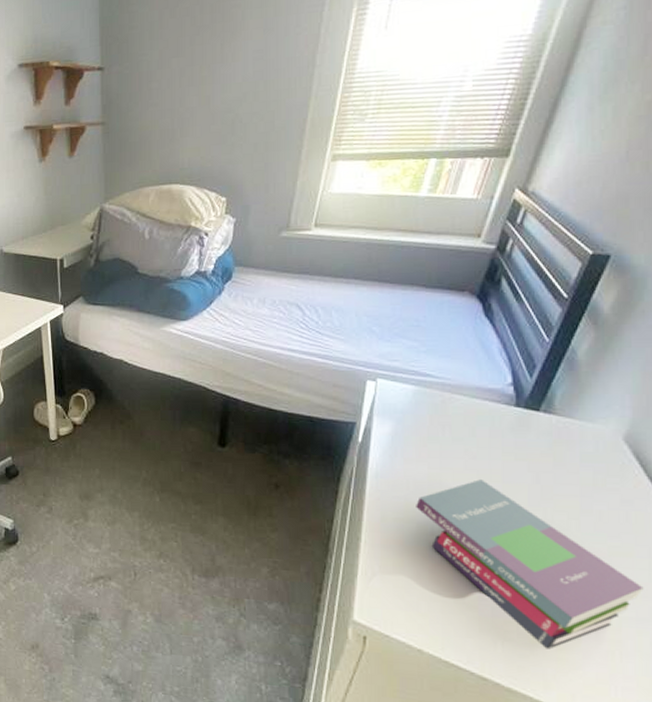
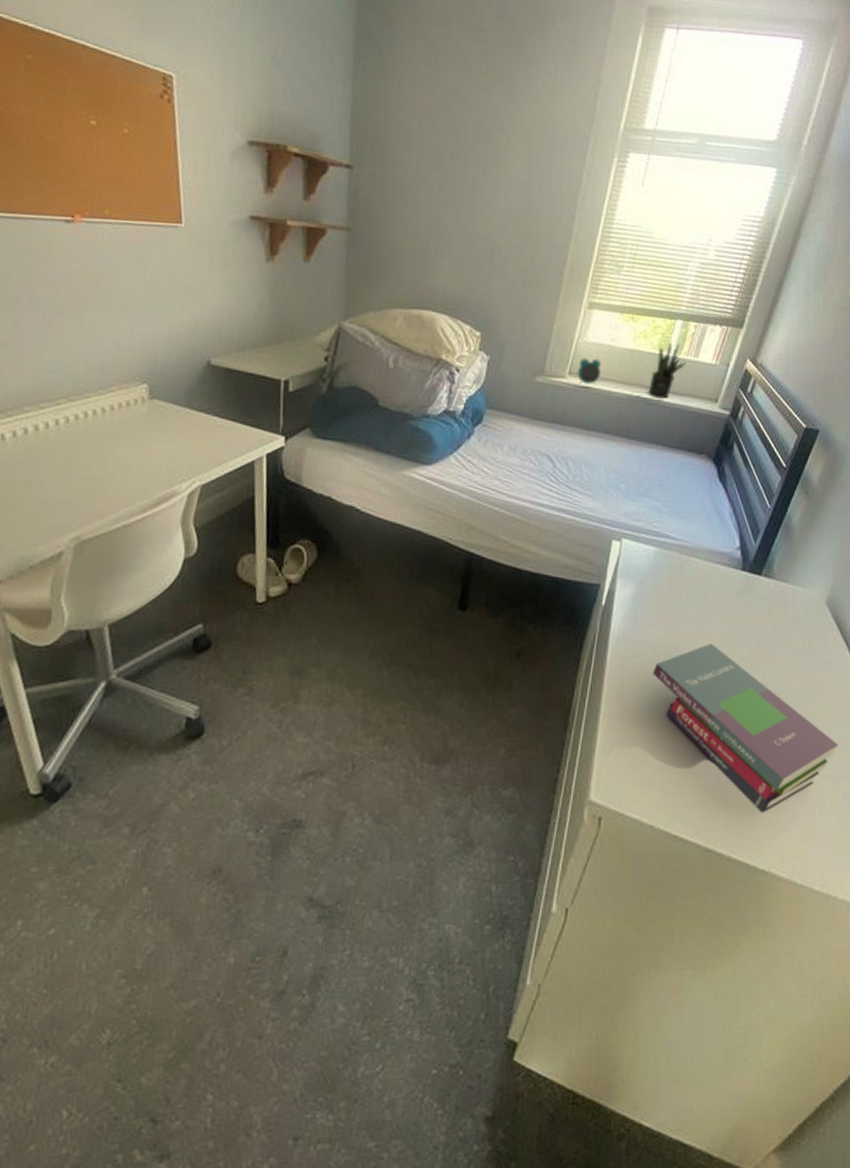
alarm clock: none [323,204,349,235] -> present [577,354,602,386]
potted plant: none [398,182,441,241] -> present [646,342,685,400]

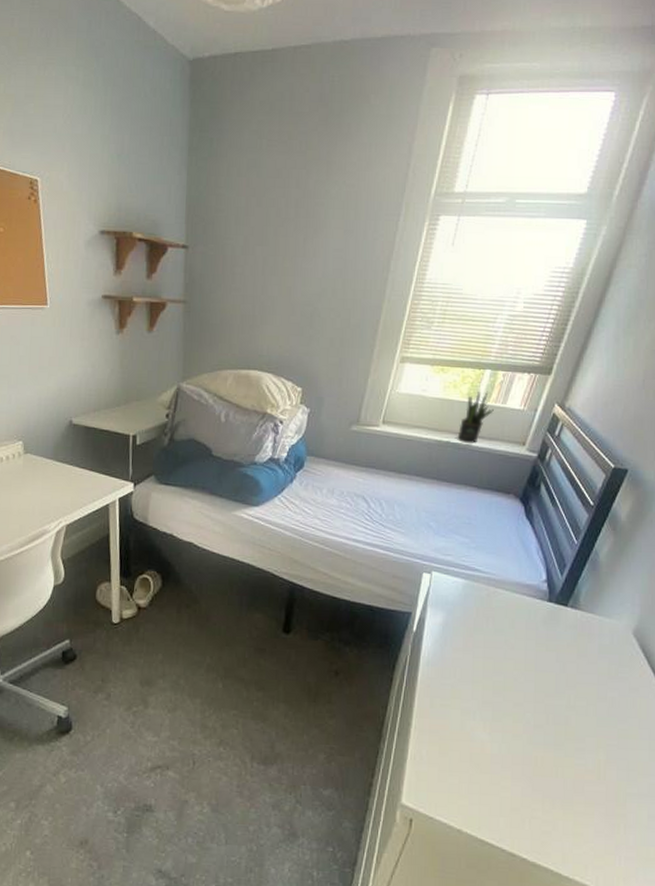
alarm clock: present [577,354,602,386] -> none [390,404,413,433]
books: present [653,644,839,813] -> none [461,668,644,825]

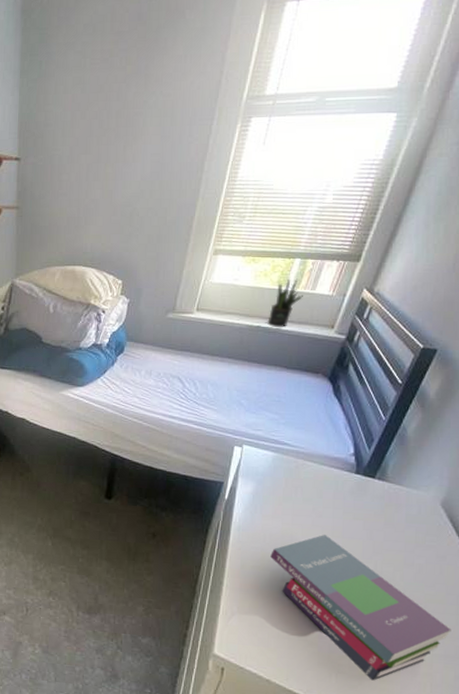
books: none [461,668,644,825] -> present [270,535,451,681]

